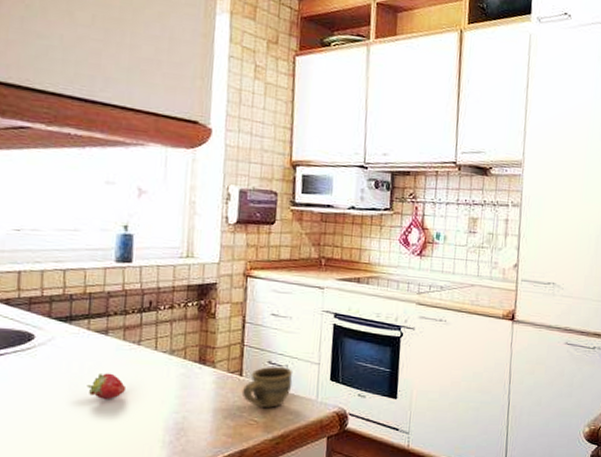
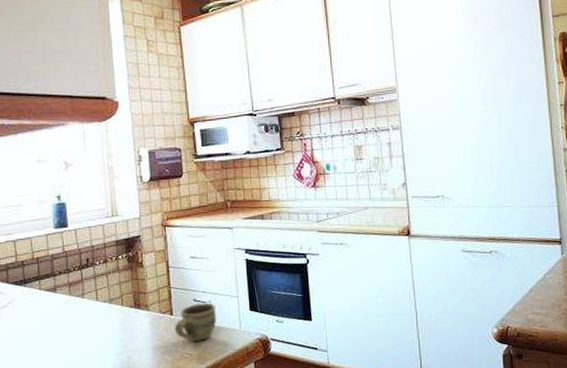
fruit: present [86,373,127,400] -> none [45,325,78,349]

